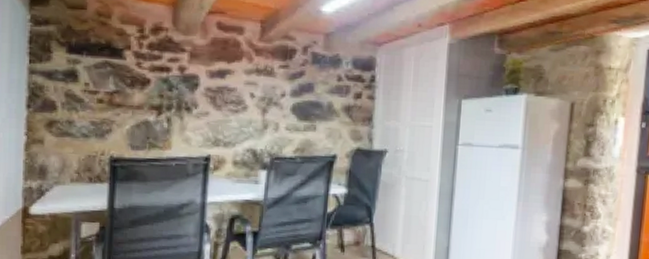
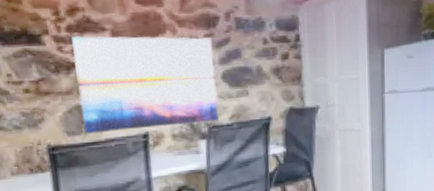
wall art: none [148,54,287,153] -> present [71,35,219,134]

